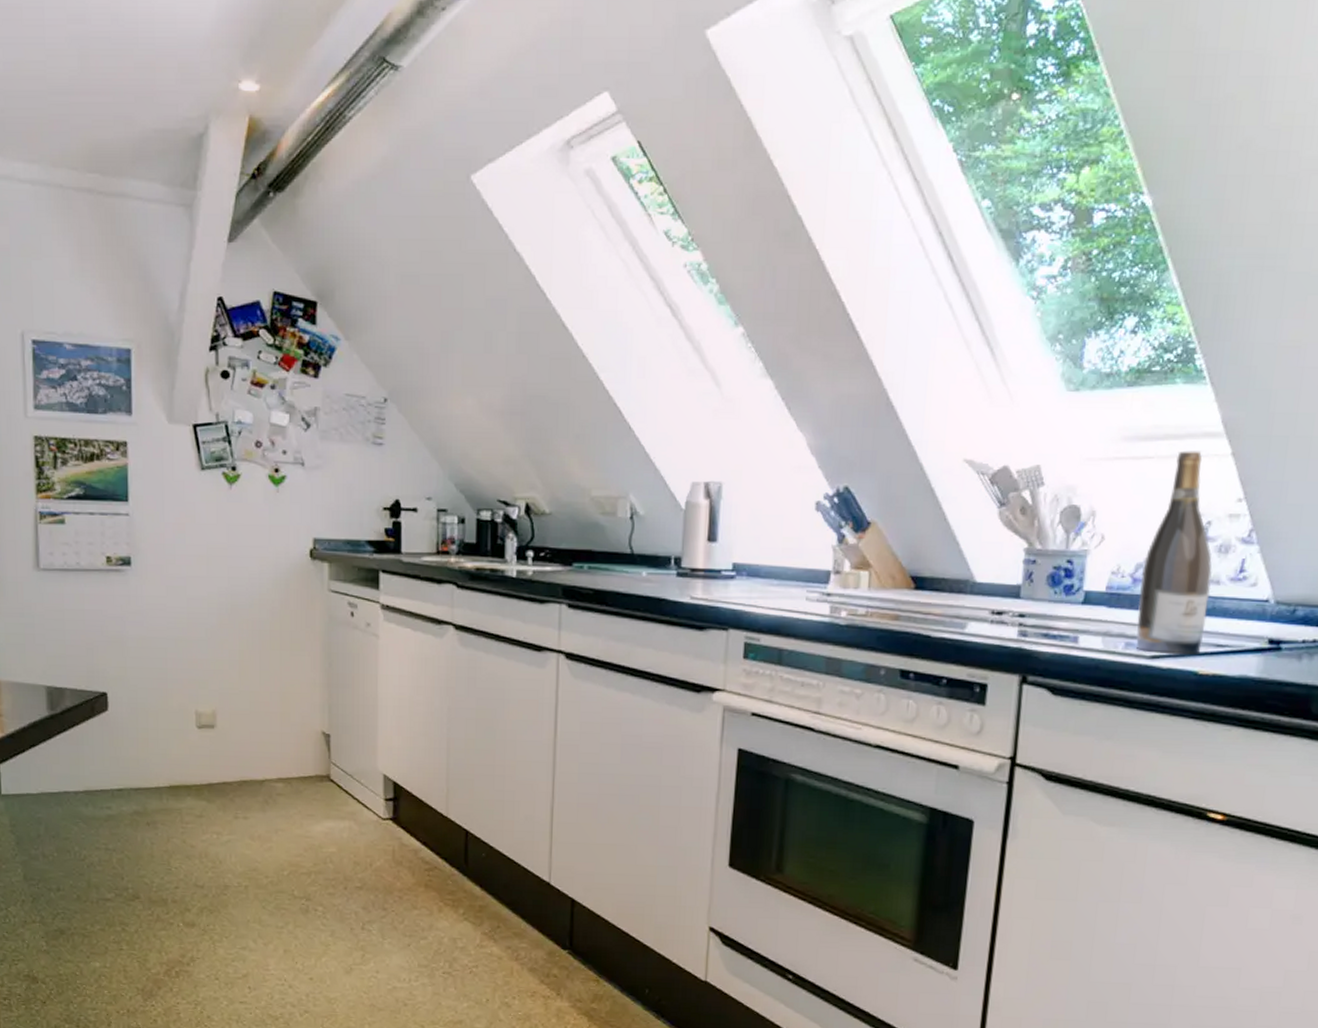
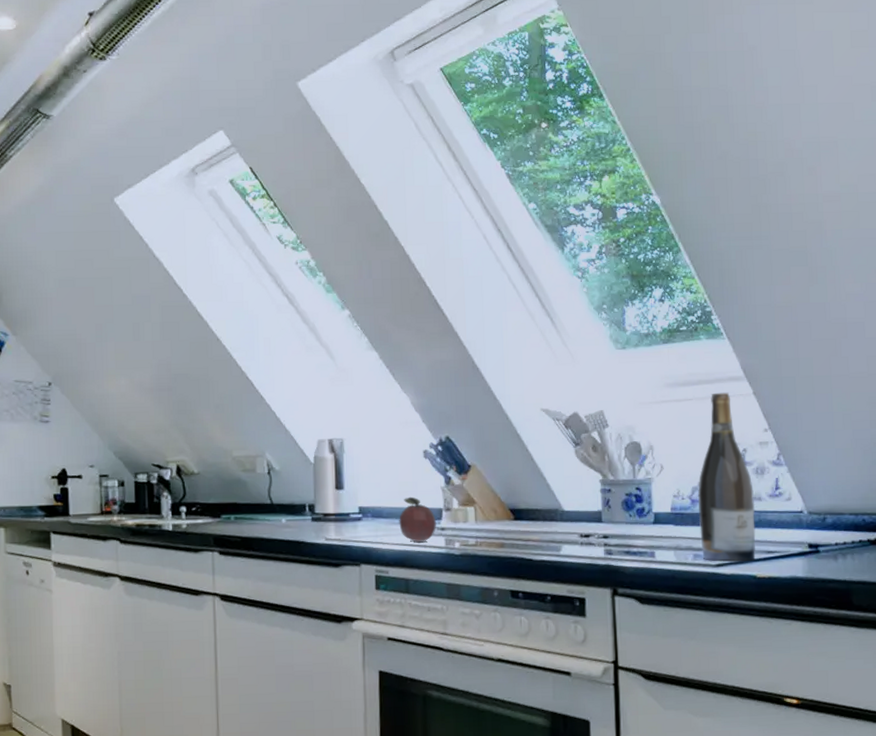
fruit: none [778,555,822,608] -> present [399,496,436,542]

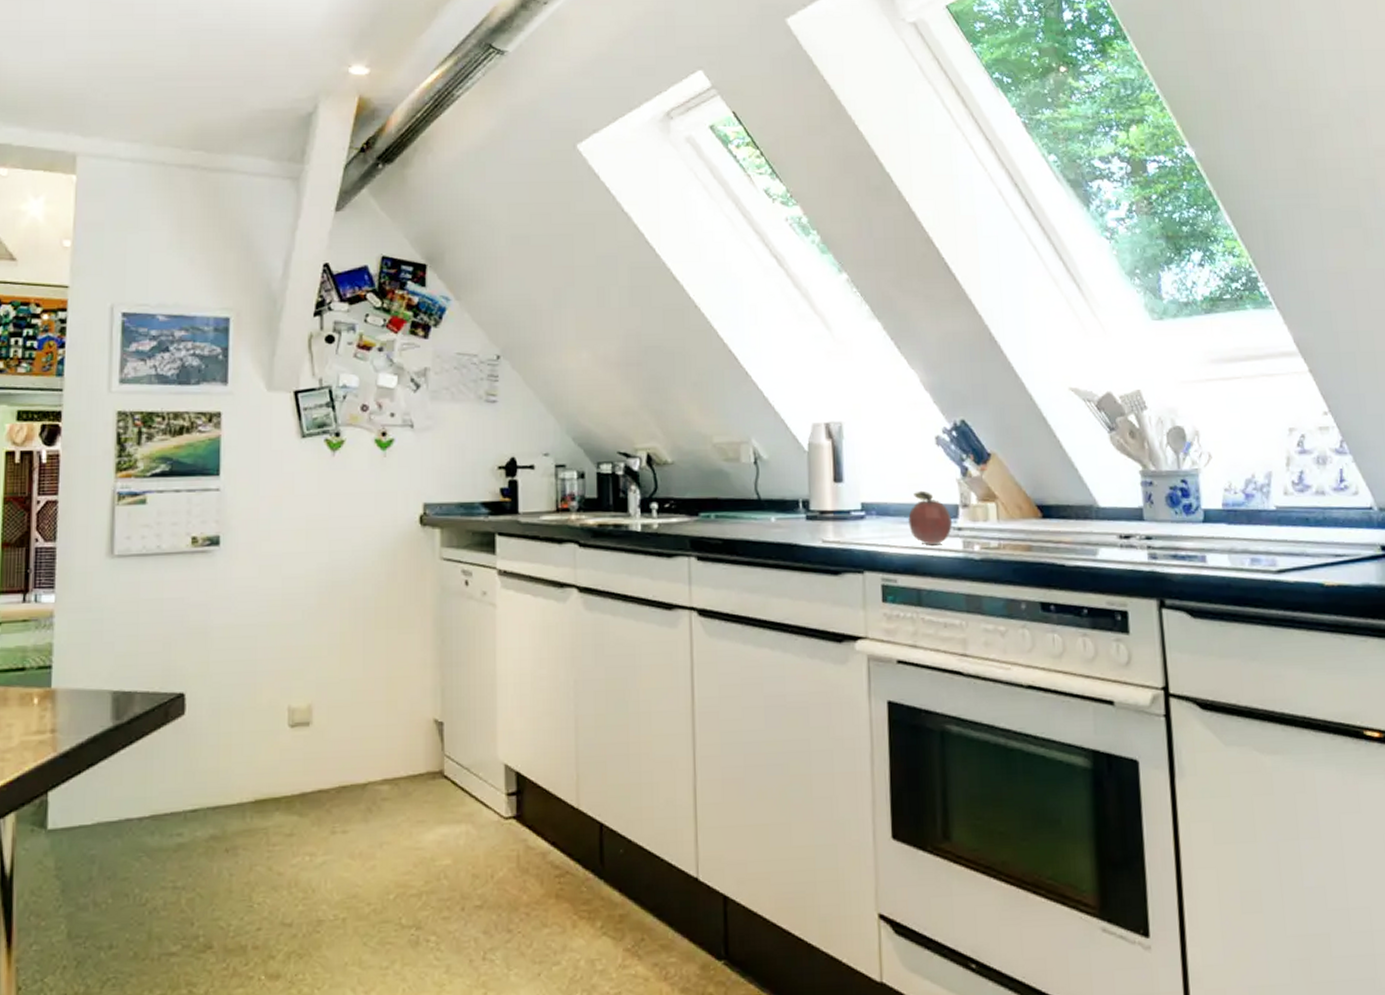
wine bottle: present [698,392,756,563] -> none [1251,369,1322,568]

